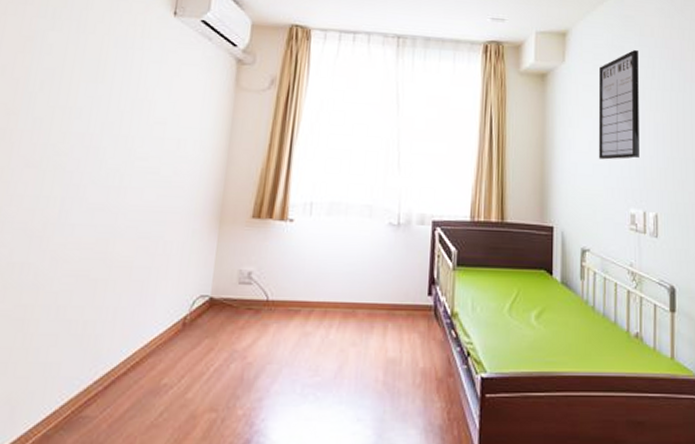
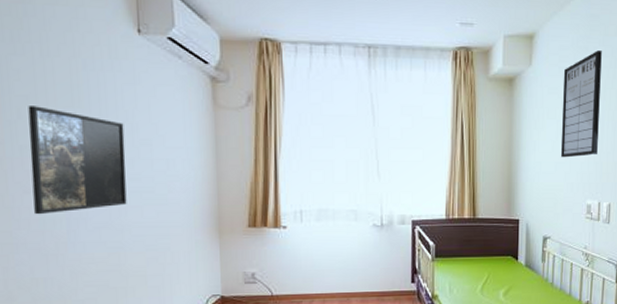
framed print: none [30,79,142,192] -> present [28,106,127,215]

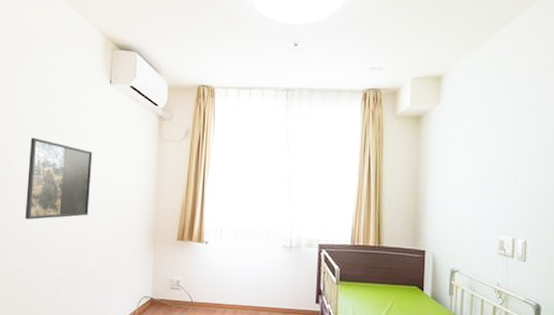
writing board: present [560,51,602,158] -> none [469,89,514,192]

